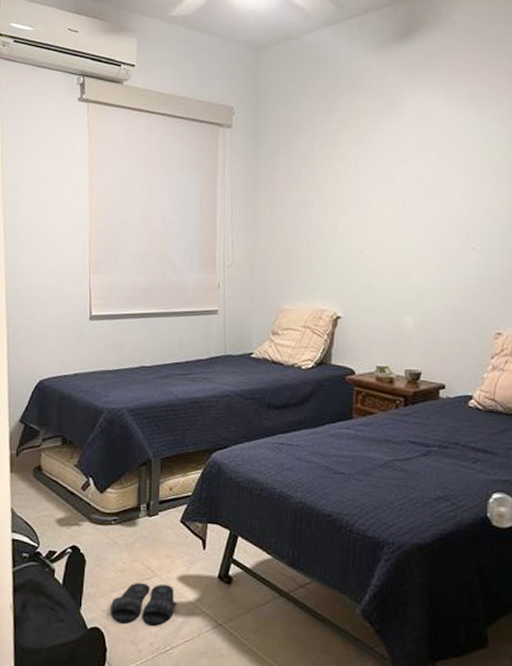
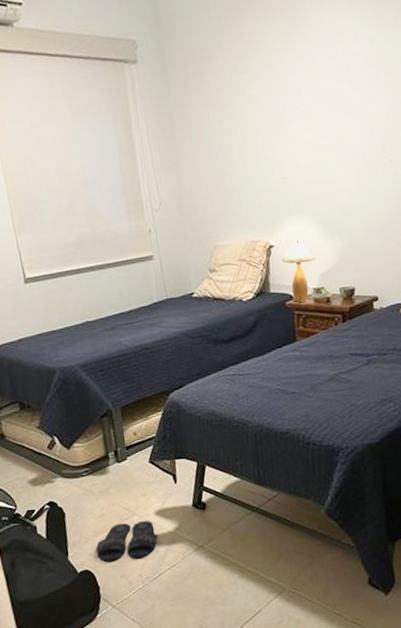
table lamp: none [347,314,383,380] -> present [281,239,315,303]

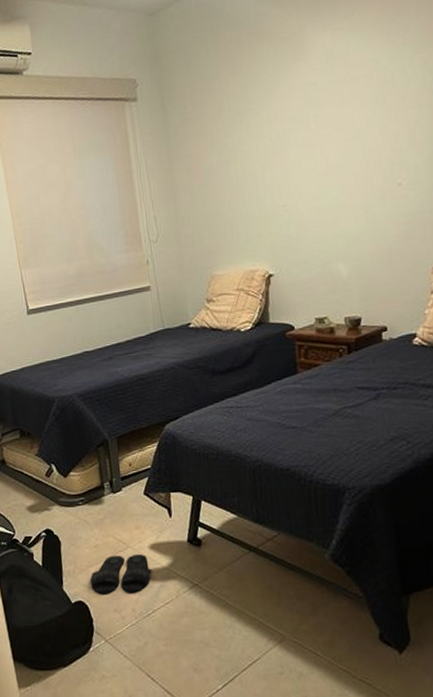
table lamp: present [281,239,315,303] -> none [281,268,318,333]

